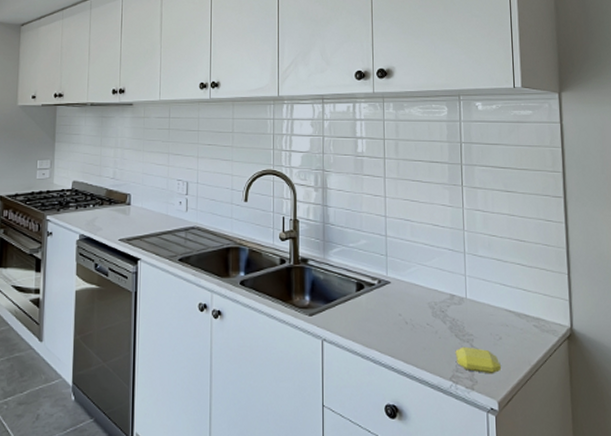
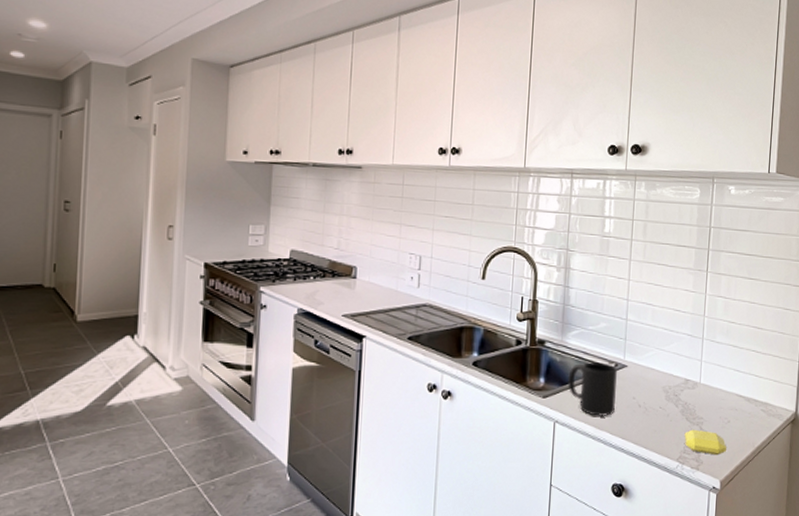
mug: none [331,279,381,335] -> present [566,362,617,417]

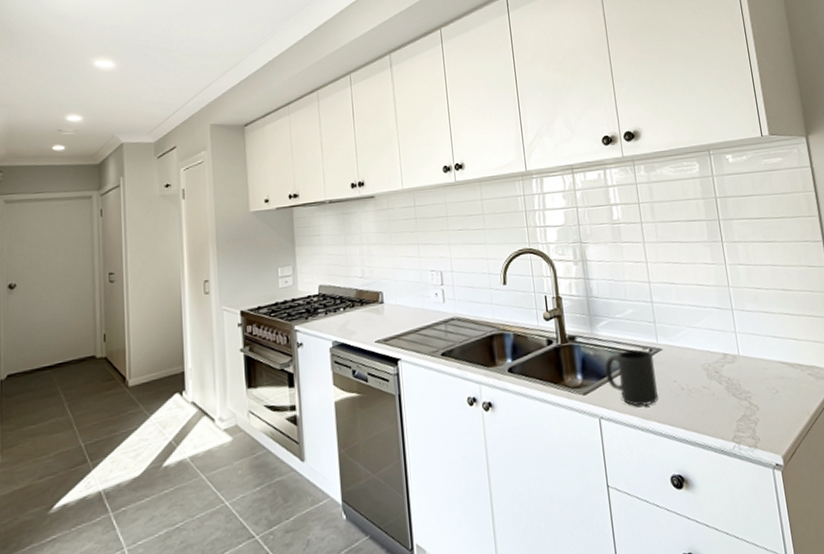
soap bar: present [684,429,726,456] -> none [734,404,781,430]

